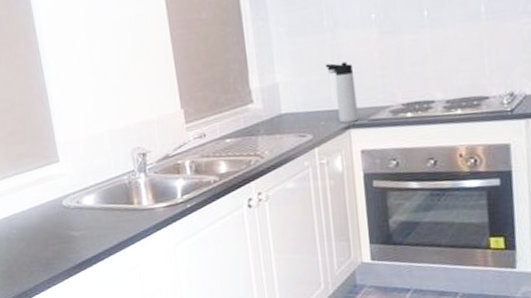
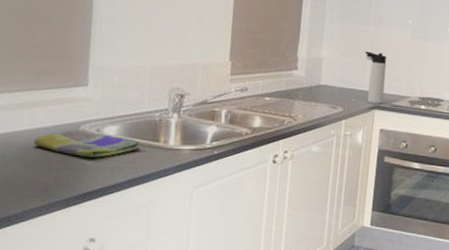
dish towel: none [28,203,118,229] -> present [33,128,141,158]

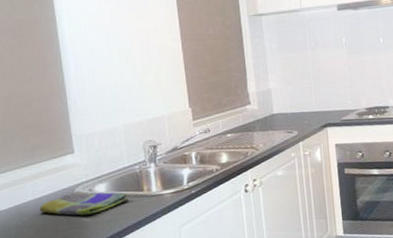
thermos bottle: present [365,51,387,104] -> none [308,74,333,123]

